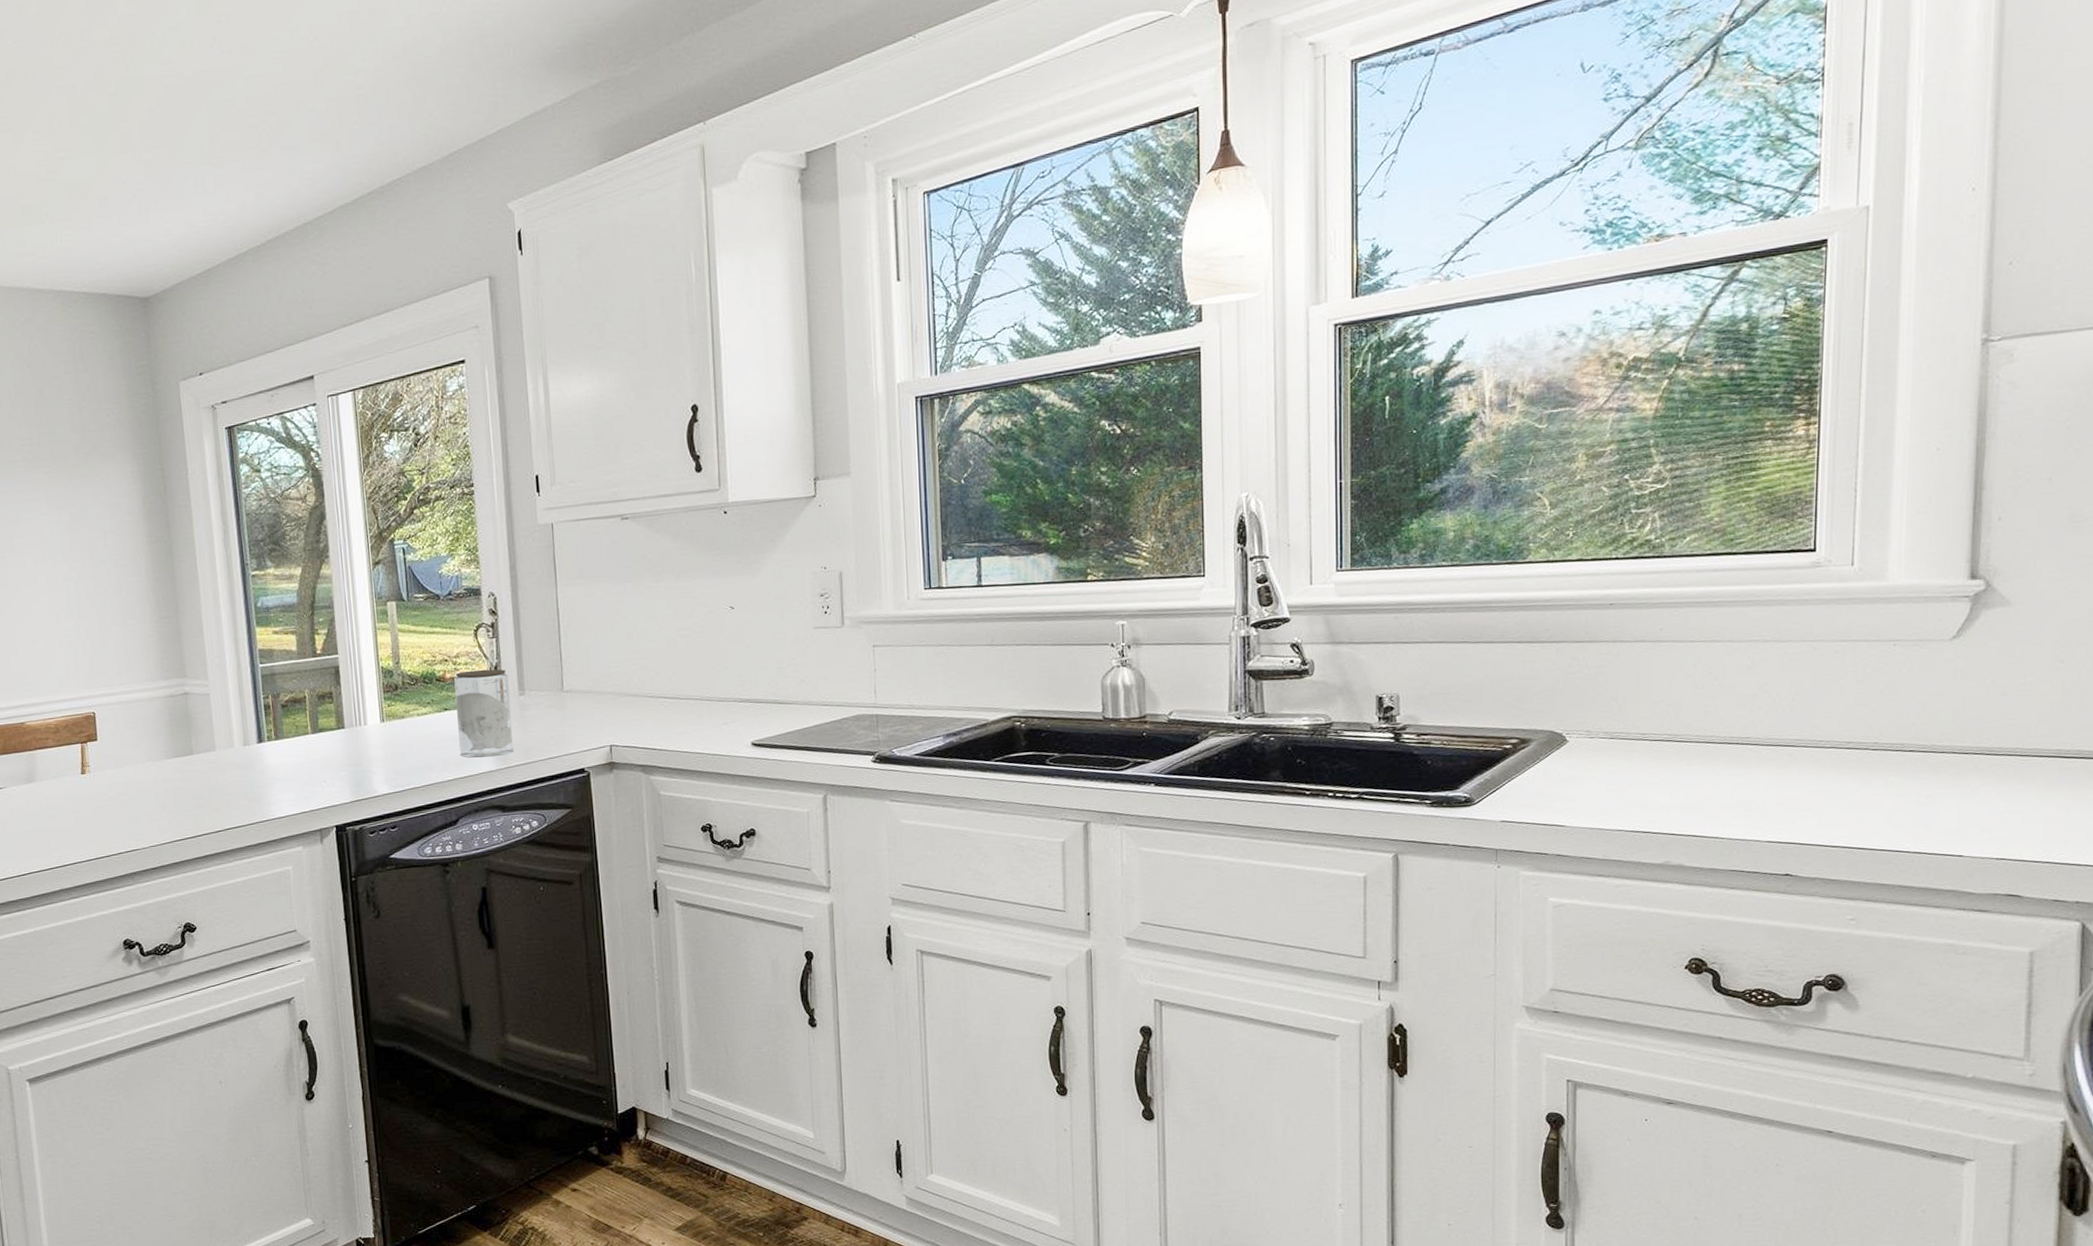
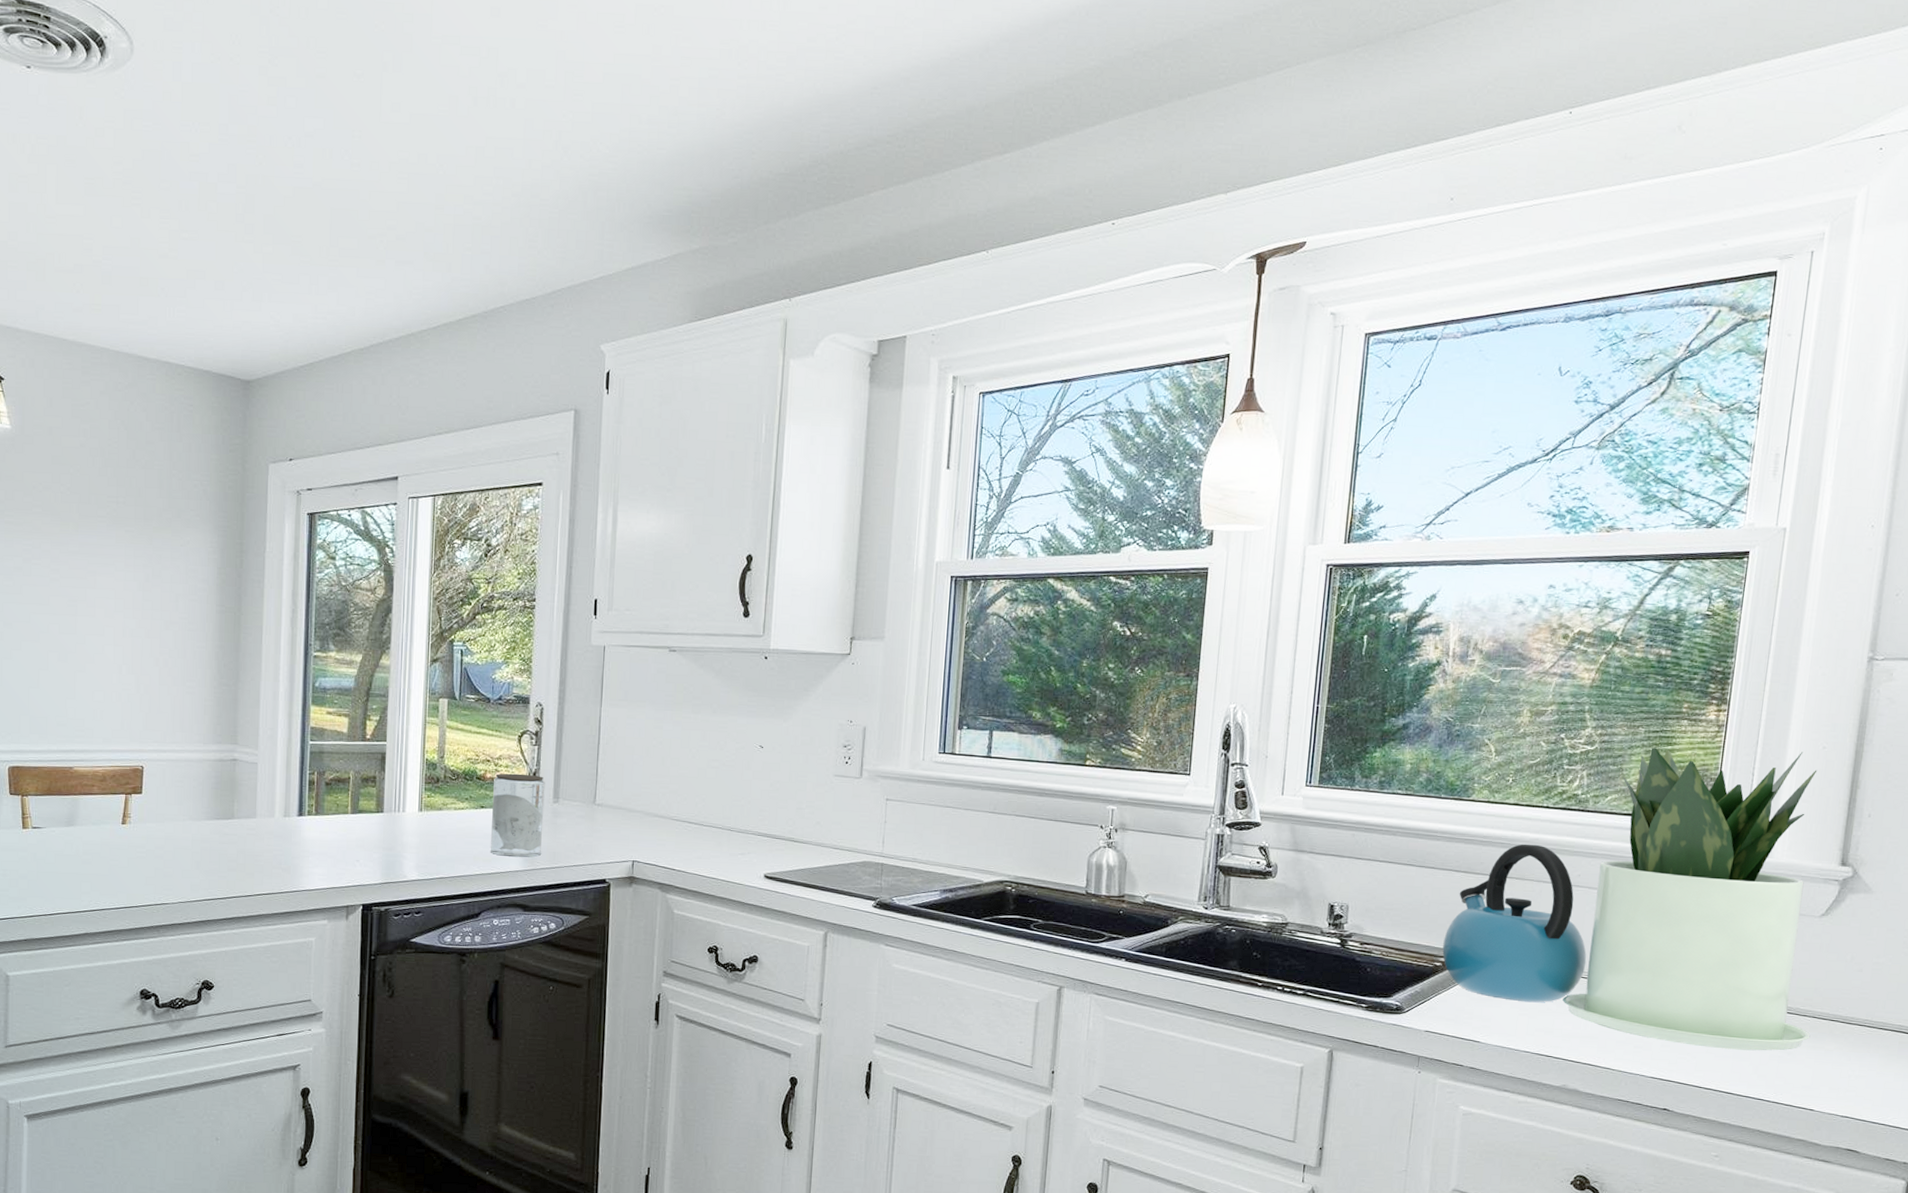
kettle: none [1511,601,1679,776] -> present [1442,844,1587,1002]
planter: none [1656,457,1952,801] -> present [1562,748,1818,1051]

